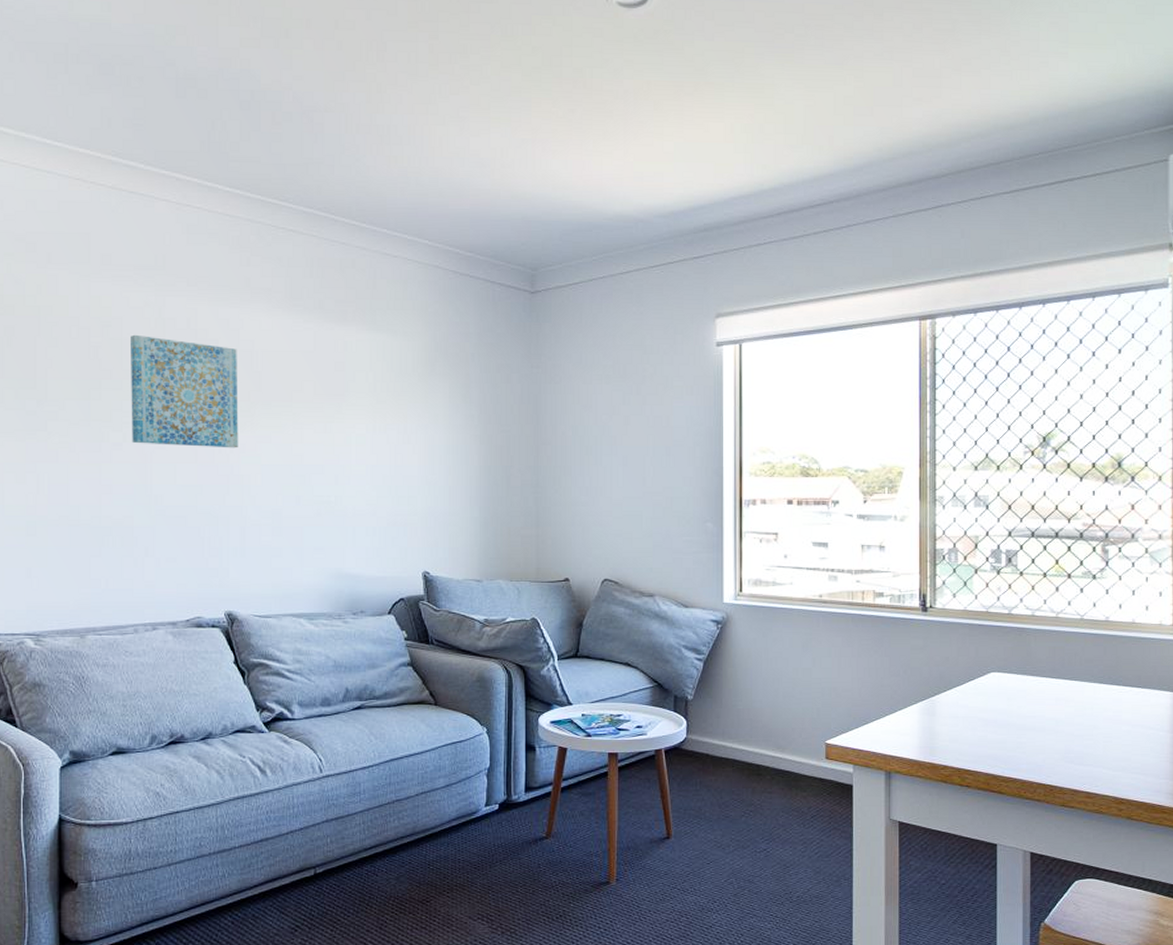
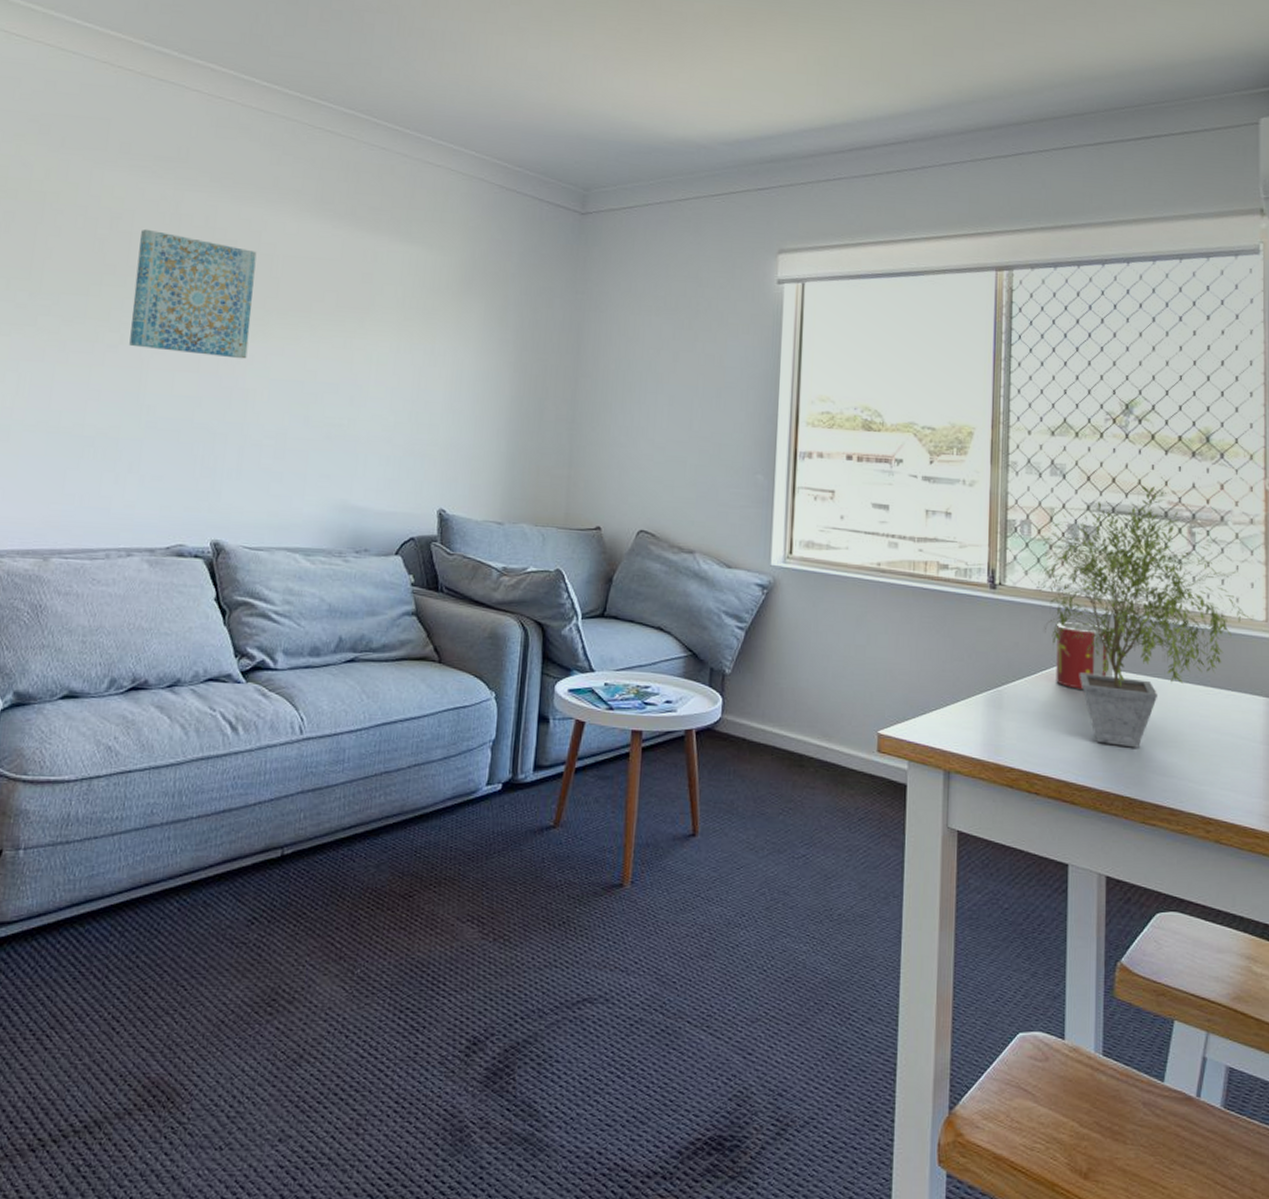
potted plant: none [959,511,1161,743] -> present [1032,485,1252,748]
mug: none [983,637,1035,695] -> present [1056,622,1114,690]

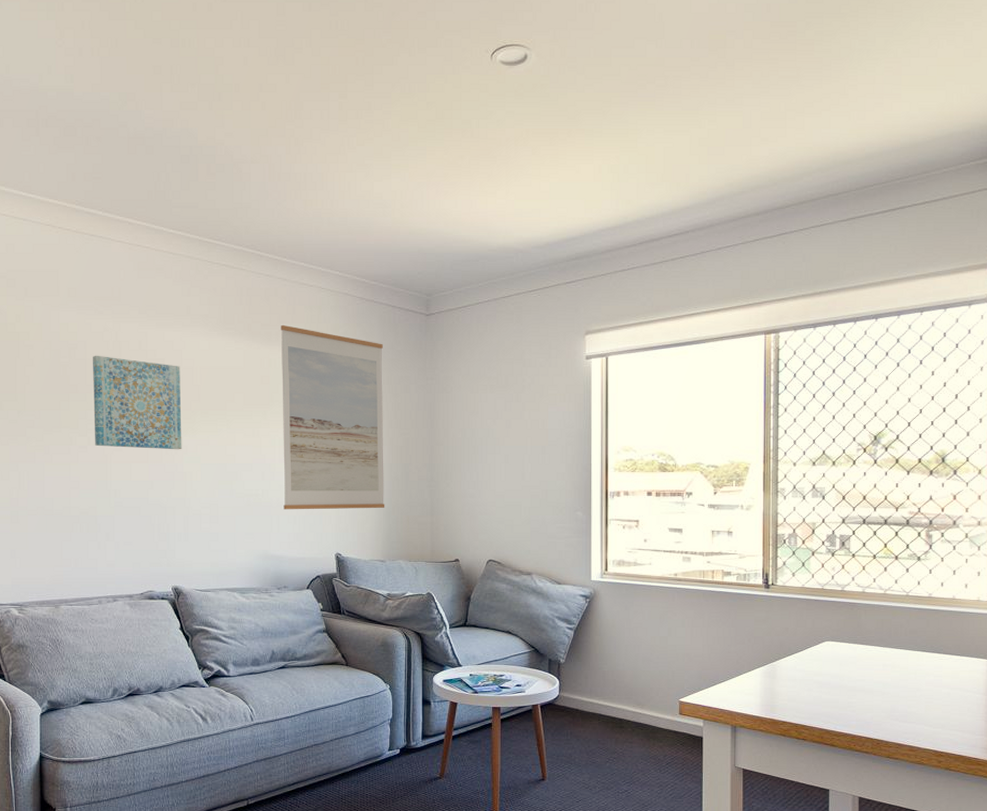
wall art: none [374,210,523,454] -> present [280,324,385,510]
potted plant: present [1032,485,1252,748] -> none [798,500,978,703]
mug: present [1056,622,1114,690] -> none [818,610,865,661]

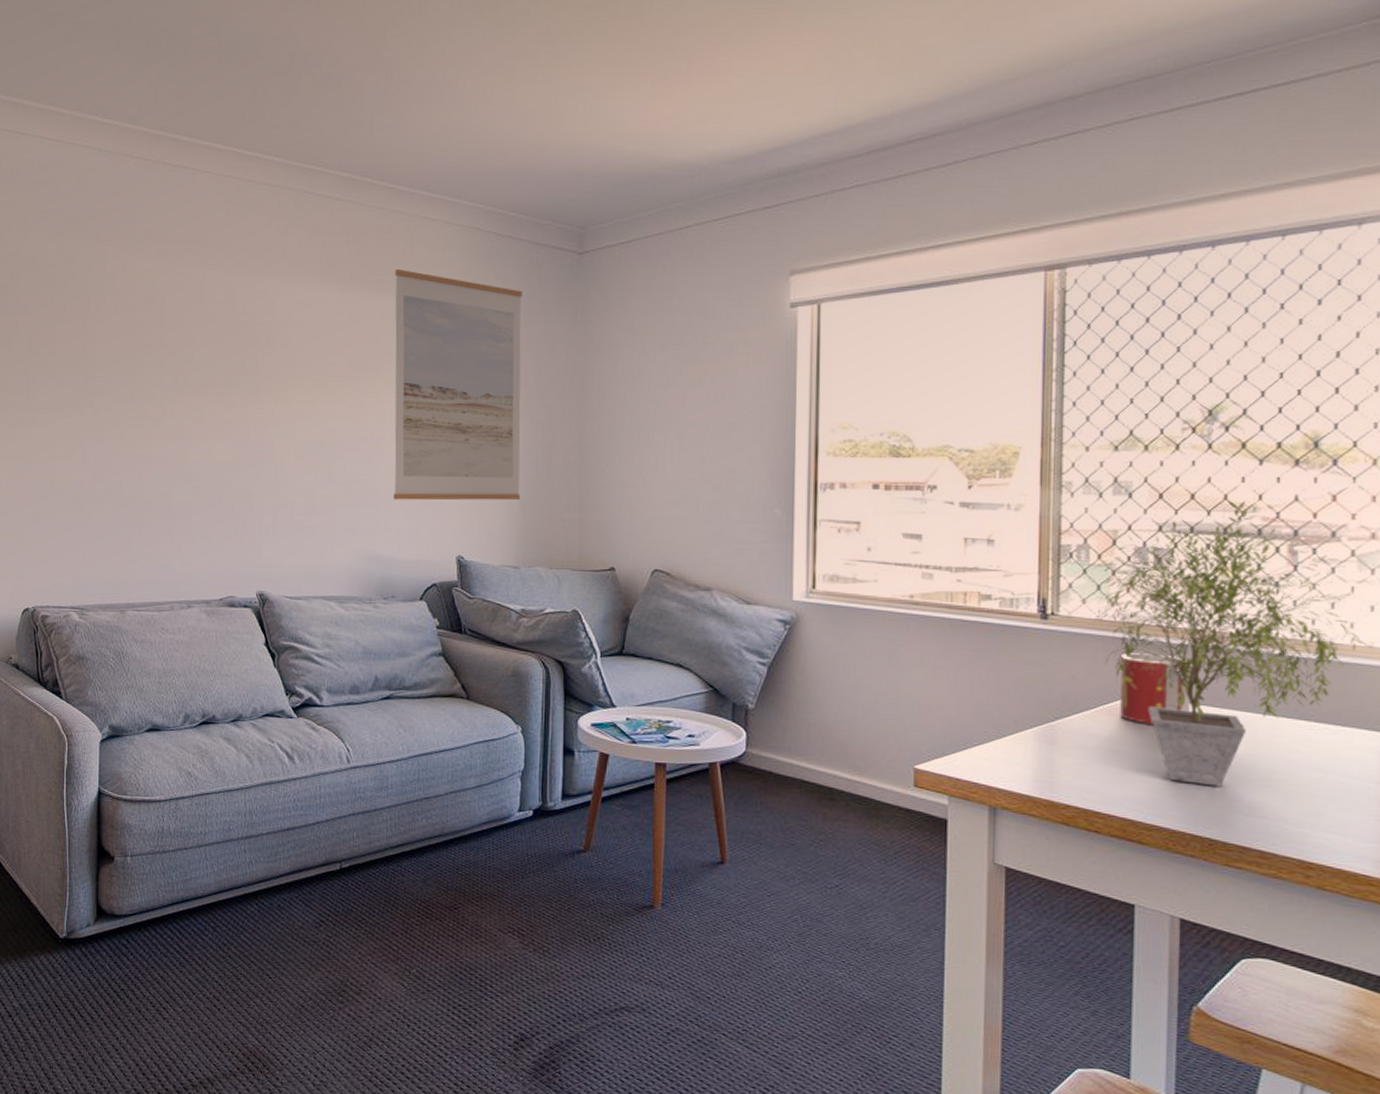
wall art: present [93,355,182,450] -> none [171,309,274,424]
potted plant: none [798,500,978,703] -> present [1091,501,1371,787]
mug: none [818,610,865,661] -> present [1120,653,1191,725]

